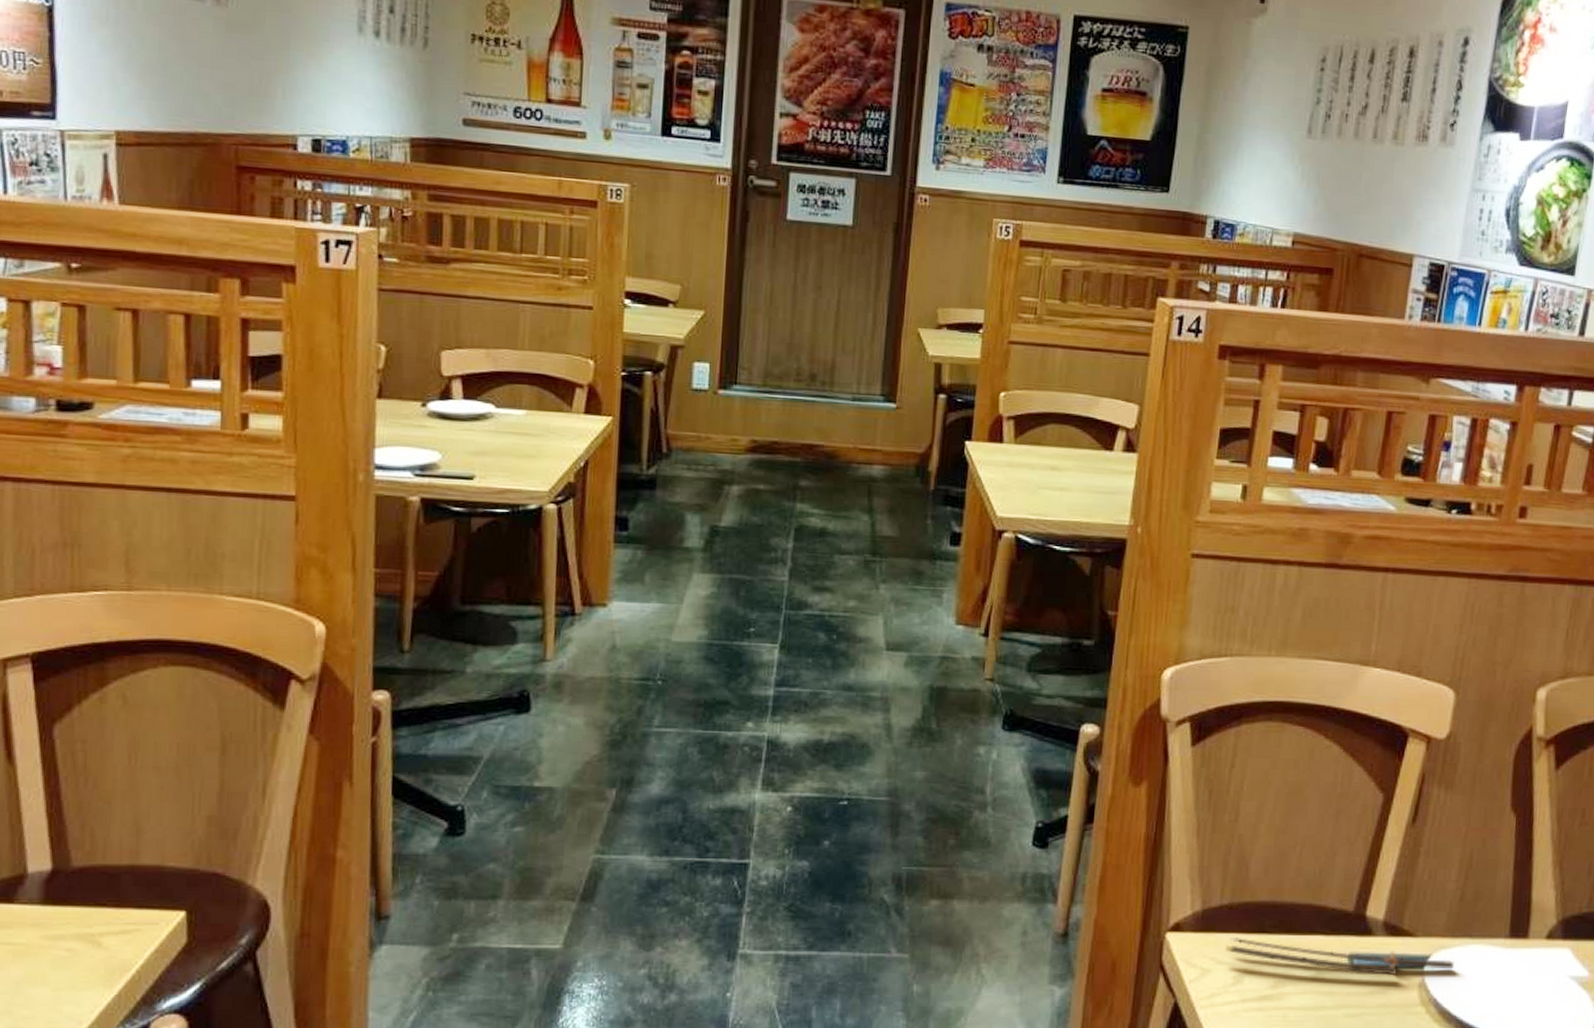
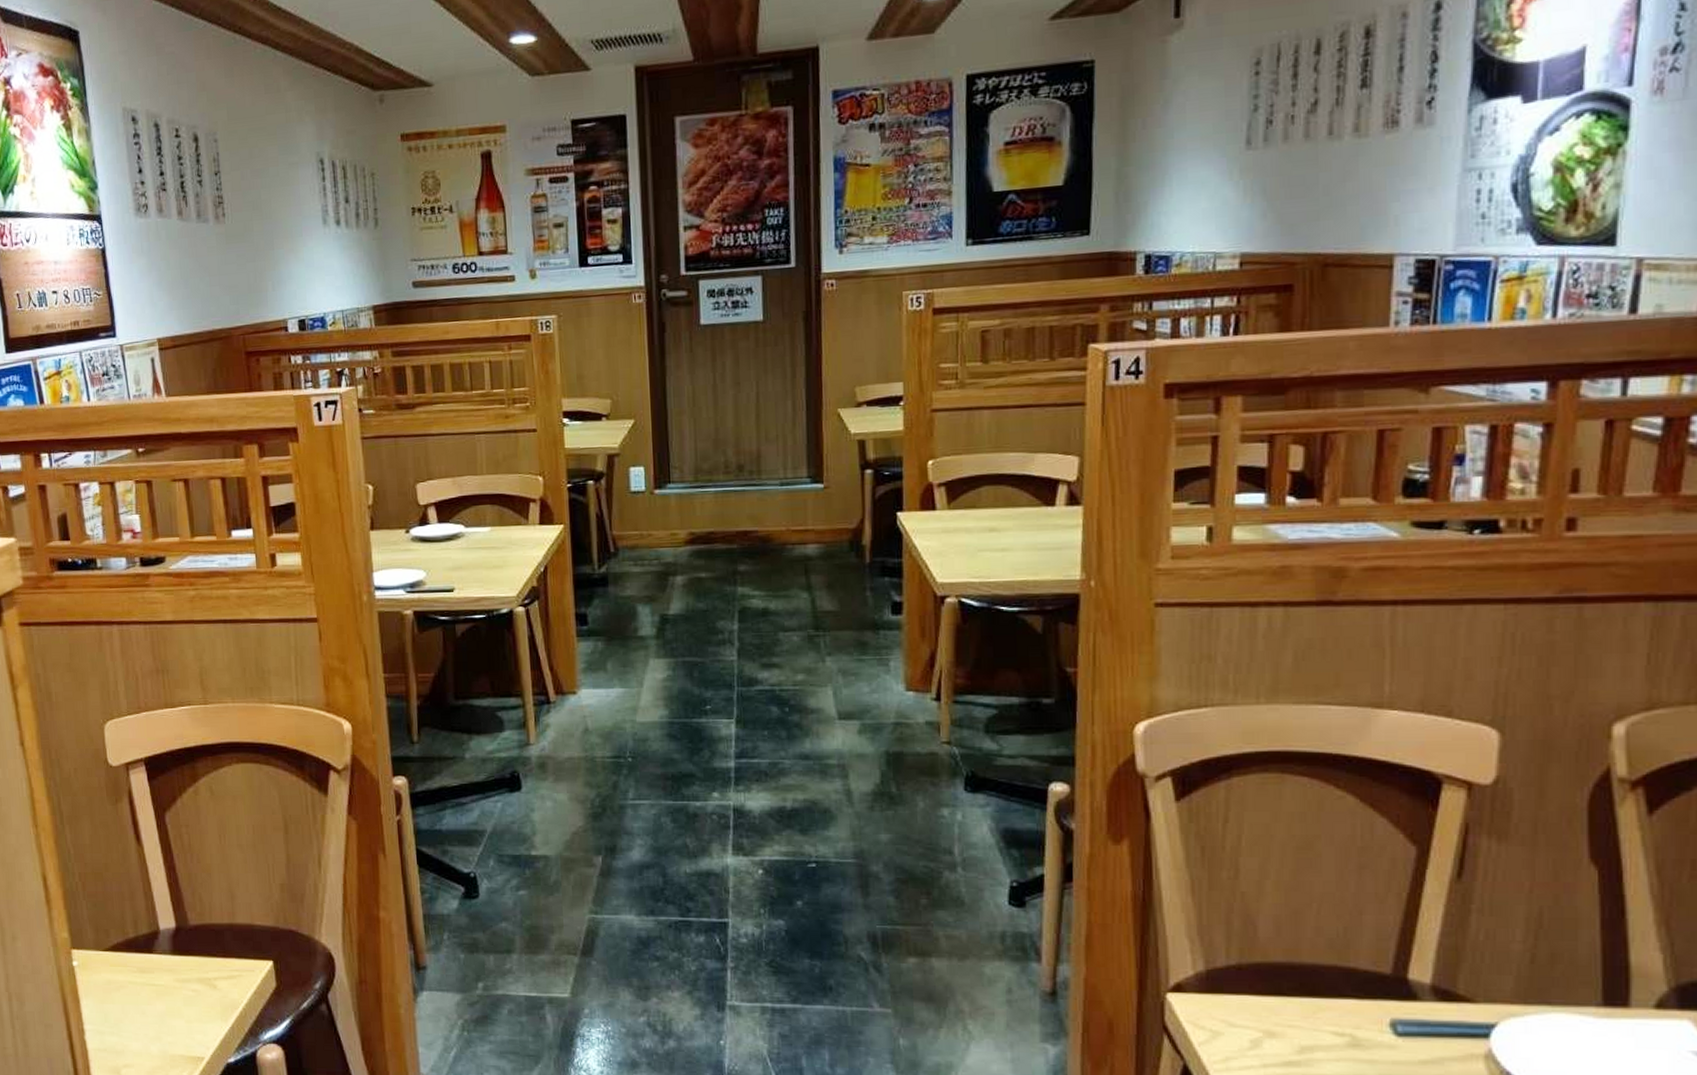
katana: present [1226,936,1454,976] -> none [1238,998,1530,1045]

